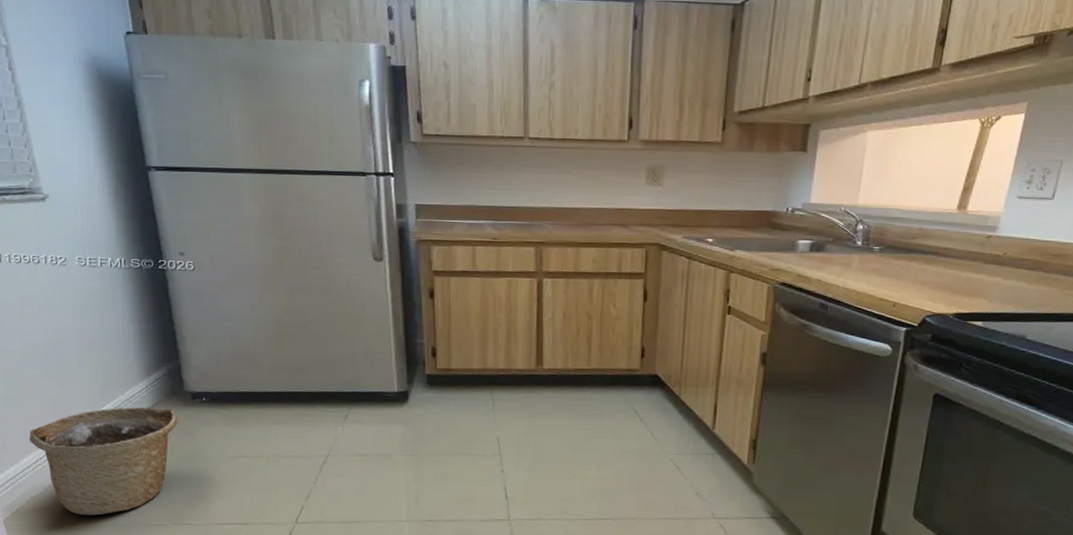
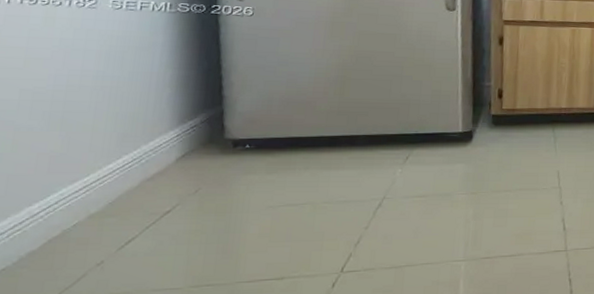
basket: present [28,407,178,516] -> none [8,157,213,286]

